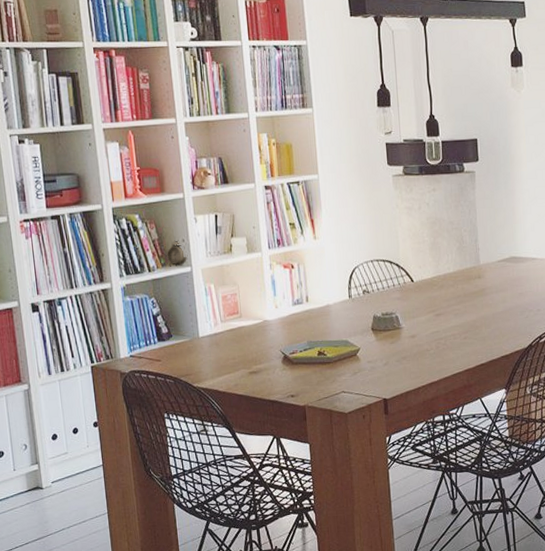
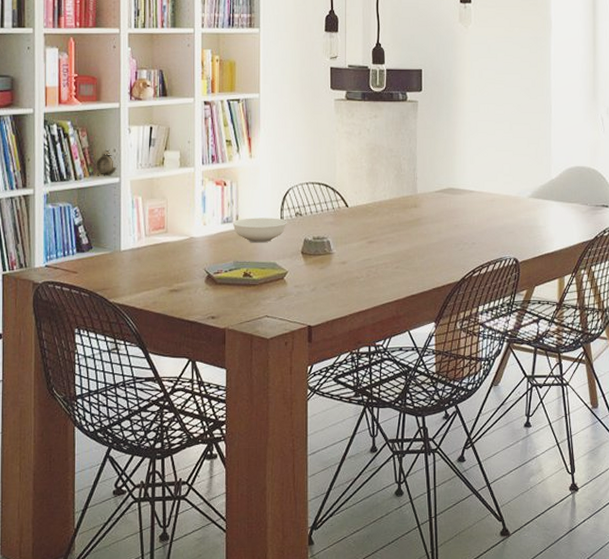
bowl: none [303,296,356,322] -> present [232,218,287,243]

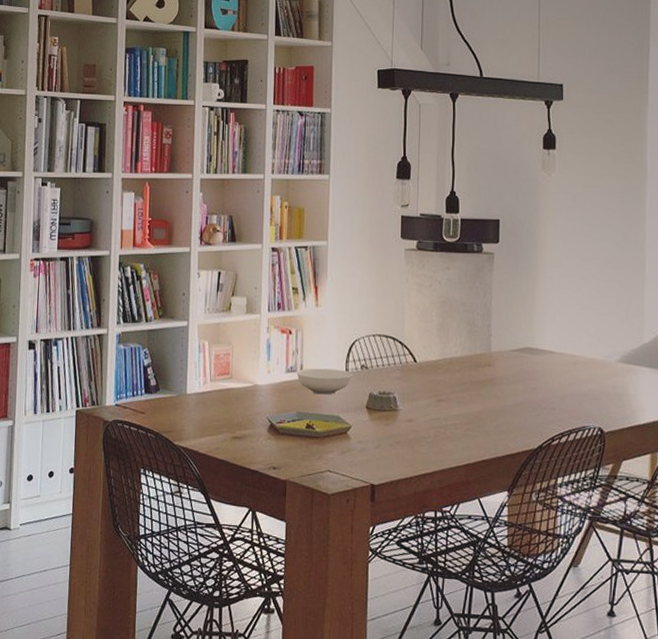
alarm clock: present [96,149,118,176] -> none [165,293,186,320]

